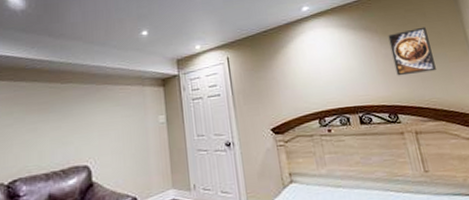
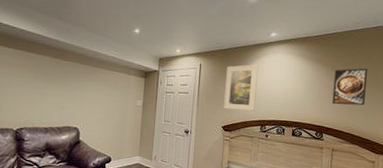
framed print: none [260,46,306,106] -> present [224,64,259,111]

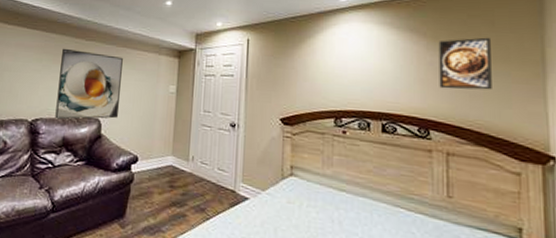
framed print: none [38,67,98,129] -> present [55,48,123,120]
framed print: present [224,64,259,111] -> none [281,37,326,98]

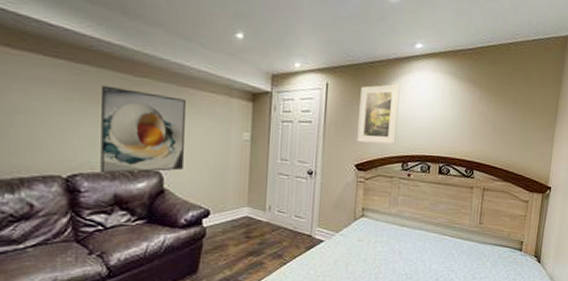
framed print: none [281,37,326,98] -> present [357,84,400,144]
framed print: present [438,37,492,90] -> none [485,90,525,136]

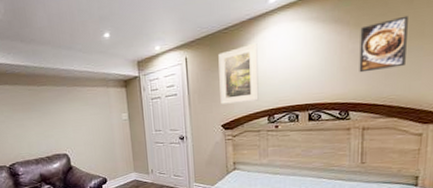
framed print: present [100,85,186,174] -> none [19,96,82,161]
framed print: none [485,90,525,136] -> present [359,15,408,73]

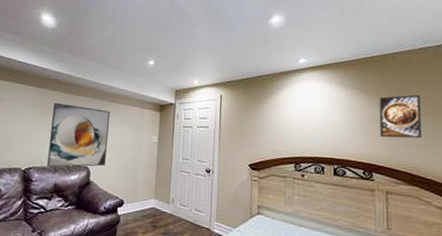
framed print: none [19,96,82,161] -> present [47,102,110,168]
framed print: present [218,44,259,105] -> none [250,94,287,147]

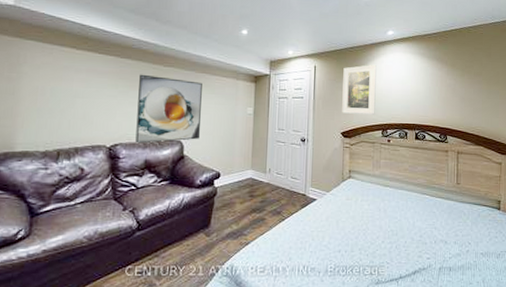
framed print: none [250,94,287,147] -> present [342,65,377,115]
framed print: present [379,94,422,139] -> none [454,65,488,105]

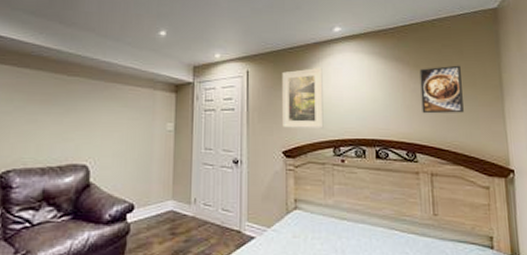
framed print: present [135,74,202,144] -> none [32,85,113,169]
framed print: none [454,65,488,105] -> present [419,65,464,114]

